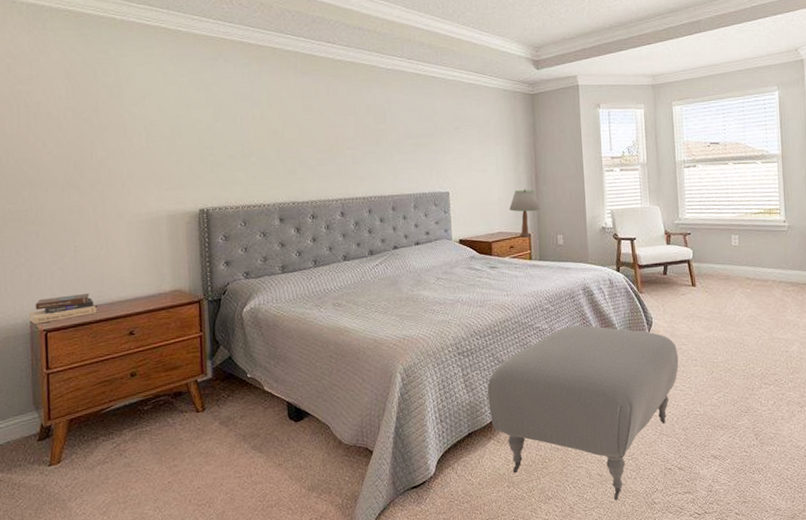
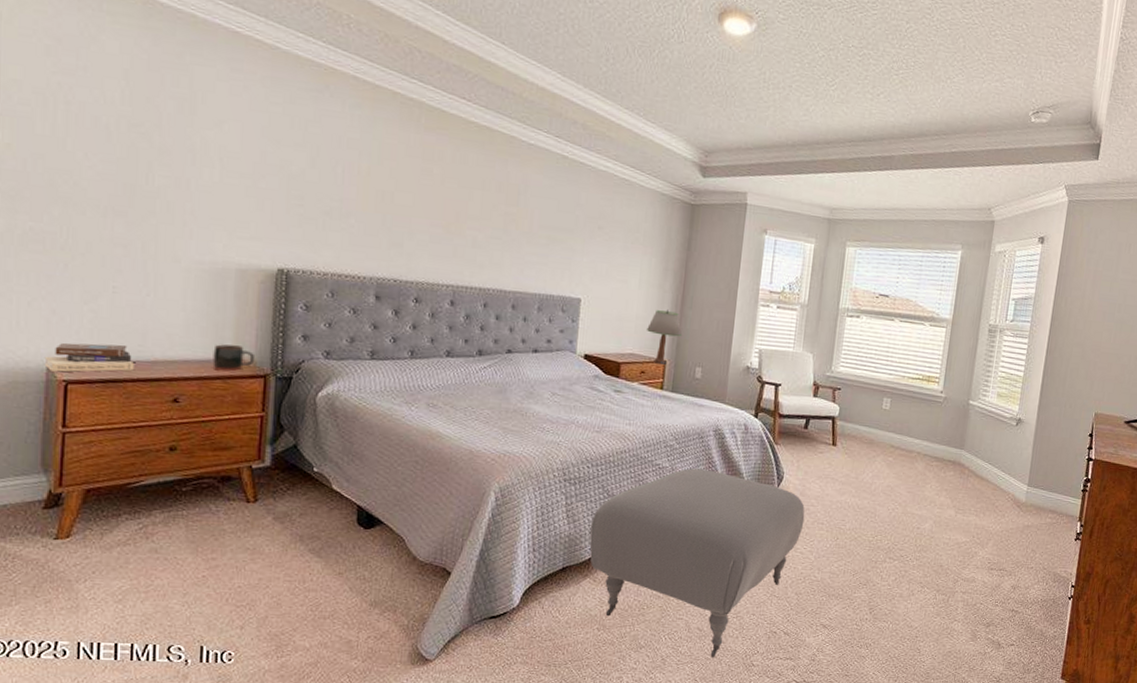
mug: none [156,279,189,302] -> present [212,344,254,371]

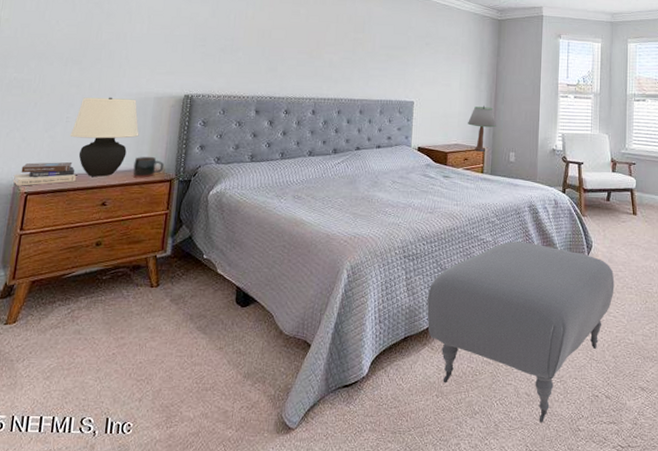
table lamp: none [120,262,218,367] -> present [70,97,139,177]

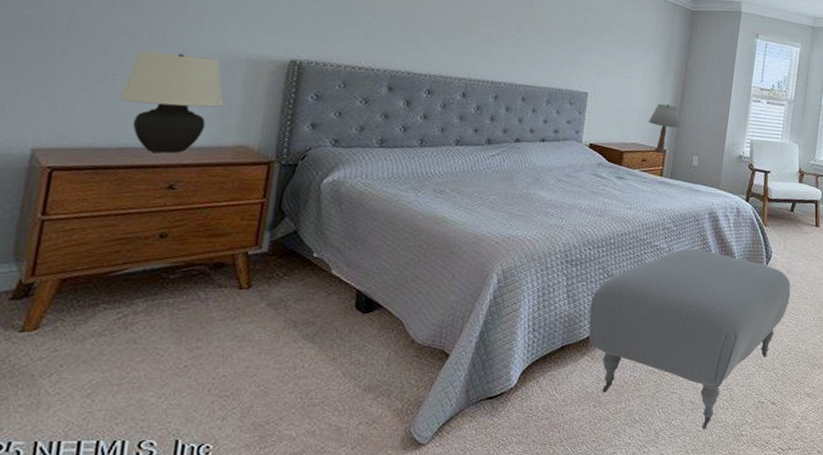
books: present [12,161,76,186] -> none [28,129,129,159]
mug: present [132,157,164,177] -> none [214,131,259,158]

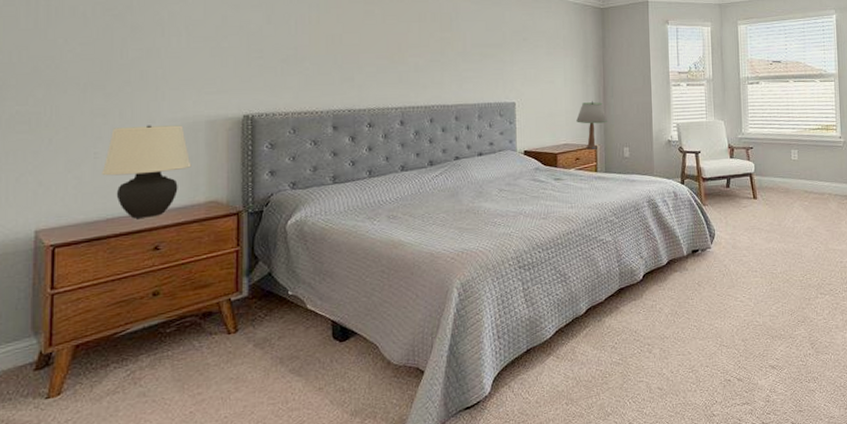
ottoman: present [588,249,791,430] -> none [547,238,740,415]

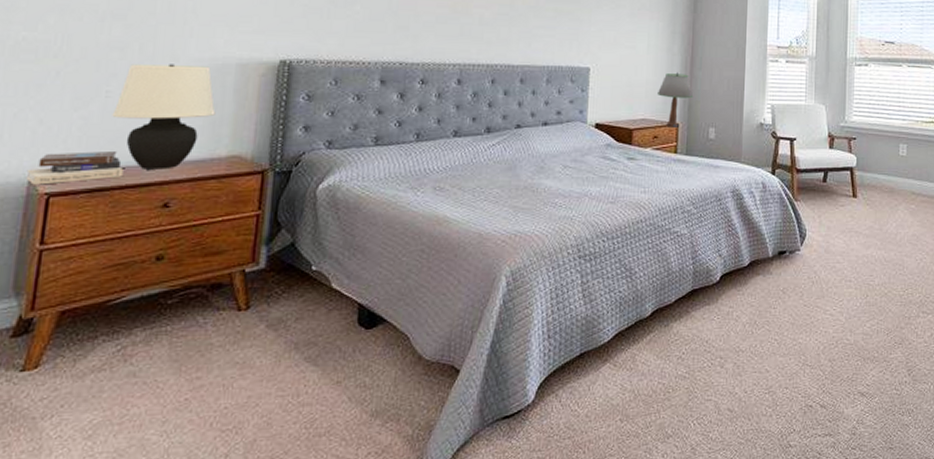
books: none [32,204,116,239] -> present [25,150,123,185]

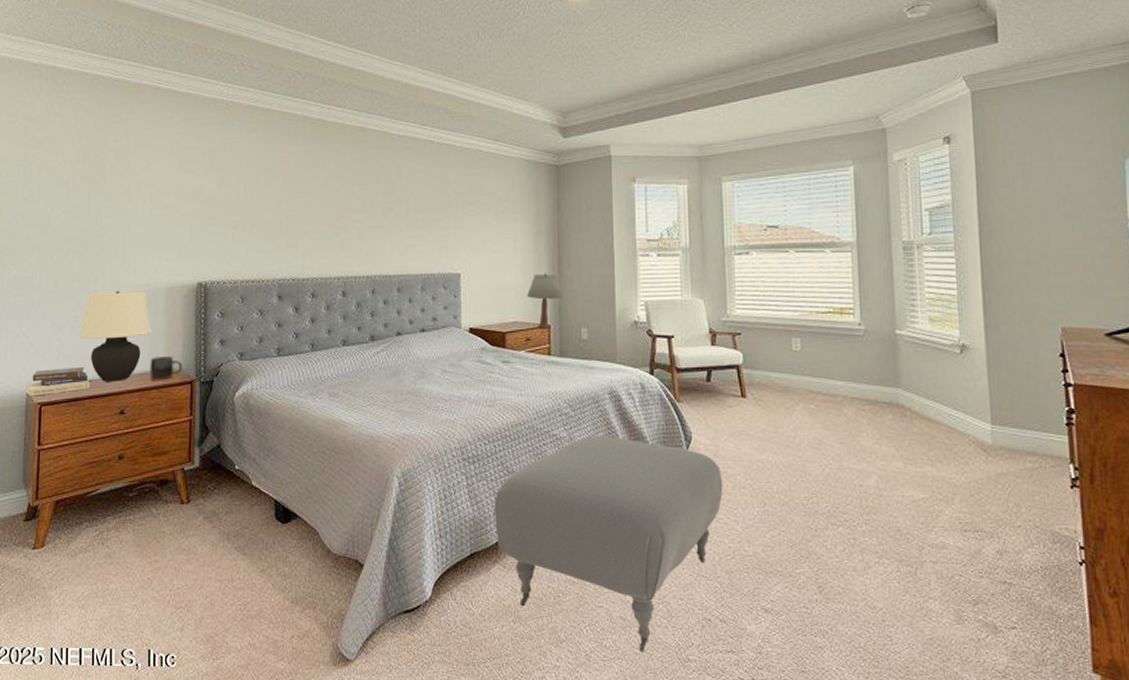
mug: none [207,142,252,169] -> present [150,357,182,380]
ottoman: none [607,233,832,442] -> present [493,436,723,653]

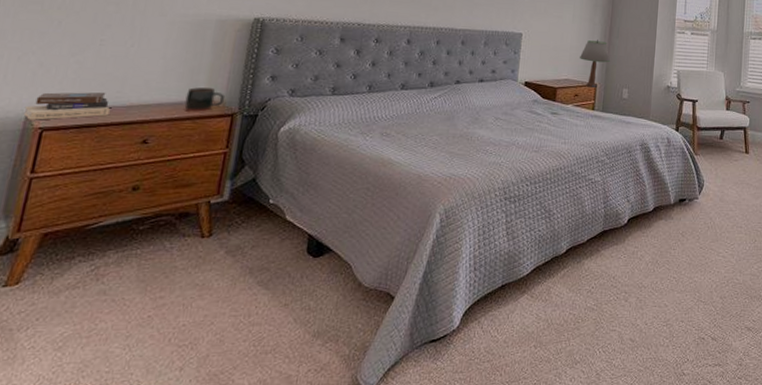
table lamp: present [79,291,152,382] -> none [104,17,195,110]
ottoman: present [493,436,723,653] -> none [527,181,725,370]

